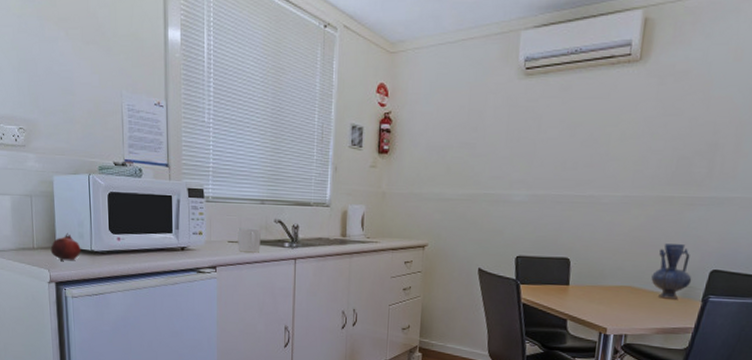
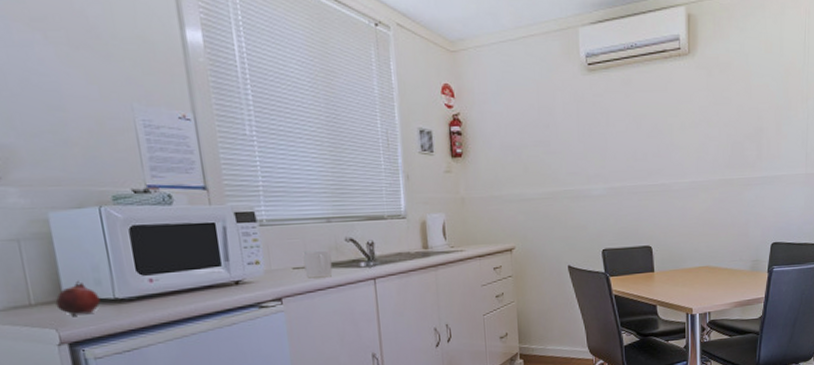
vase: present [651,244,692,300] -> none [724,222,757,274]

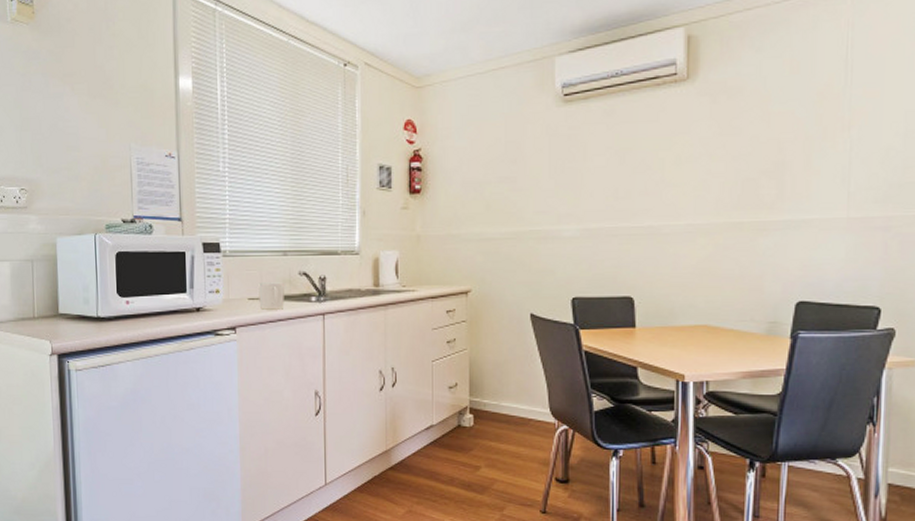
fruit: present [55,280,101,316] -> none [52,298,86,330]

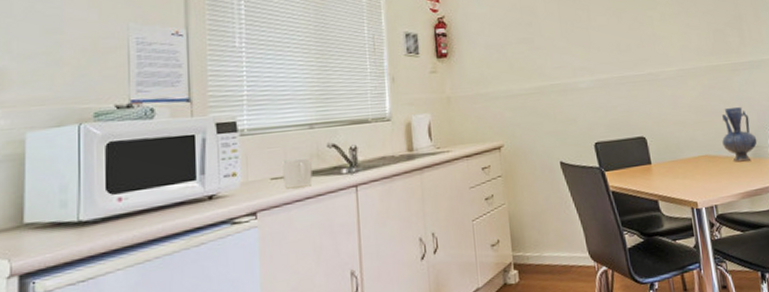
vase: none [729,275,776,337] -> present [722,107,757,163]

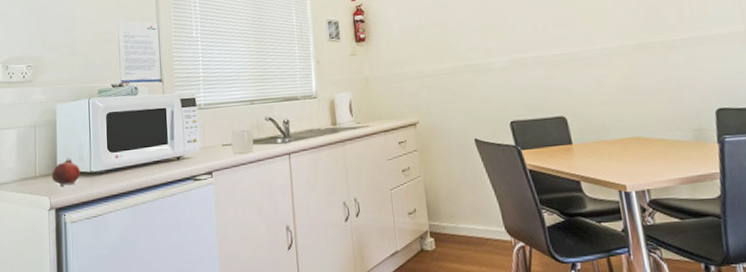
fruit: none [14,203,62,243] -> present [51,157,81,186]
vase: present [722,107,757,163] -> none [655,87,700,146]

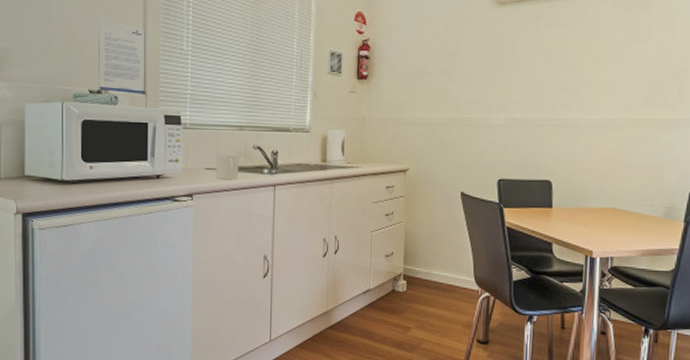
fruit: present [51,157,81,186] -> none [18,161,51,191]

